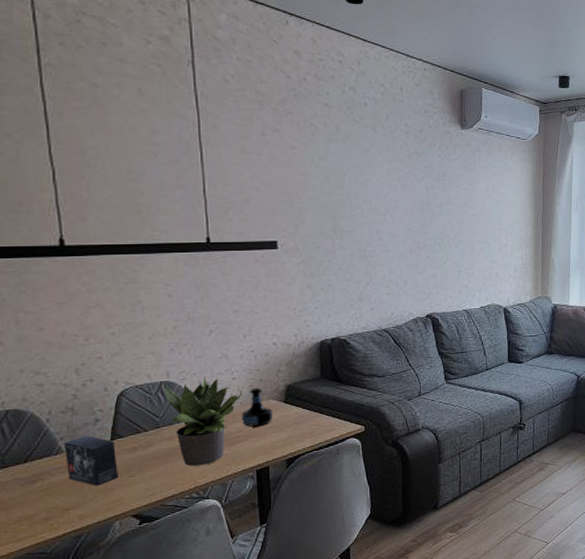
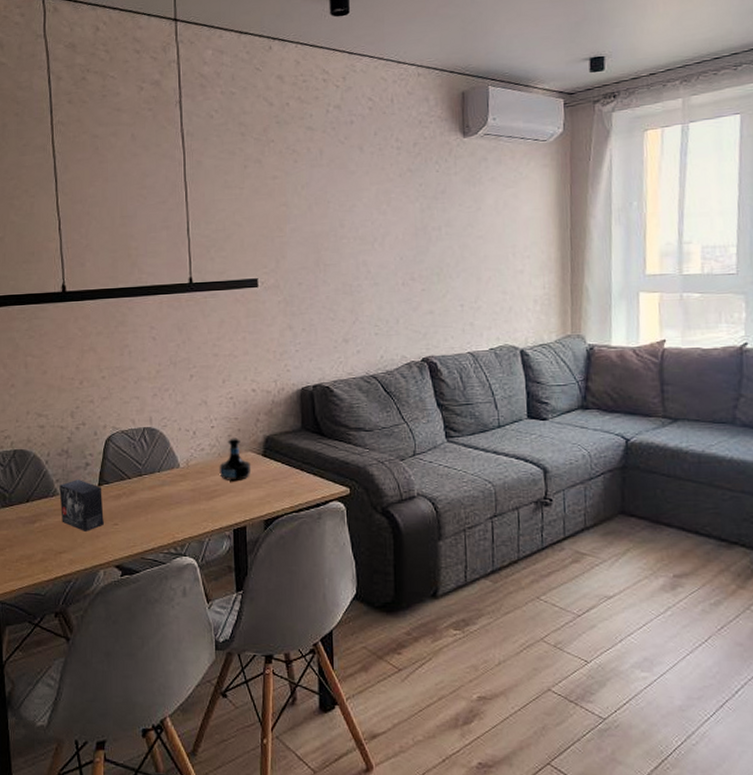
potted plant: present [164,375,243,466] -> none [147,423,221,519]

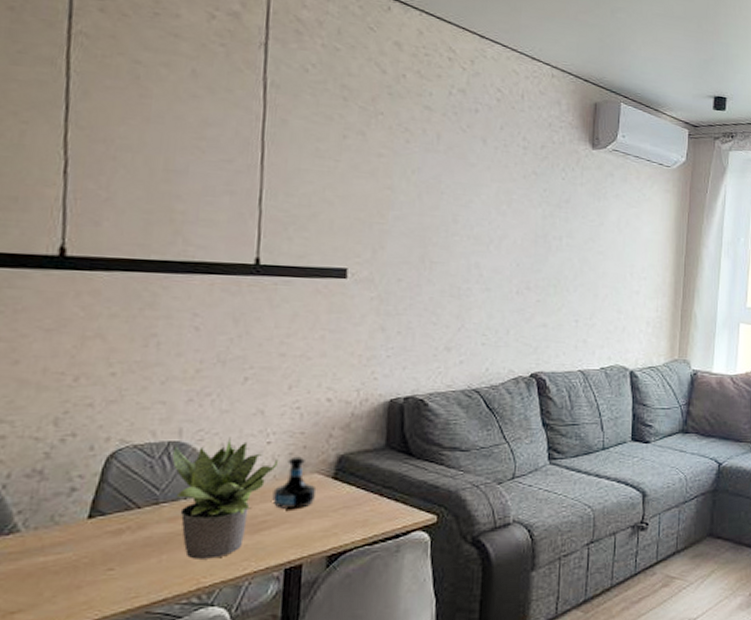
small box: present [59,479,104,531] -> none [20,510,94,581]
potted plant: none [147,423,221,519] -> present [172,436,279,559]

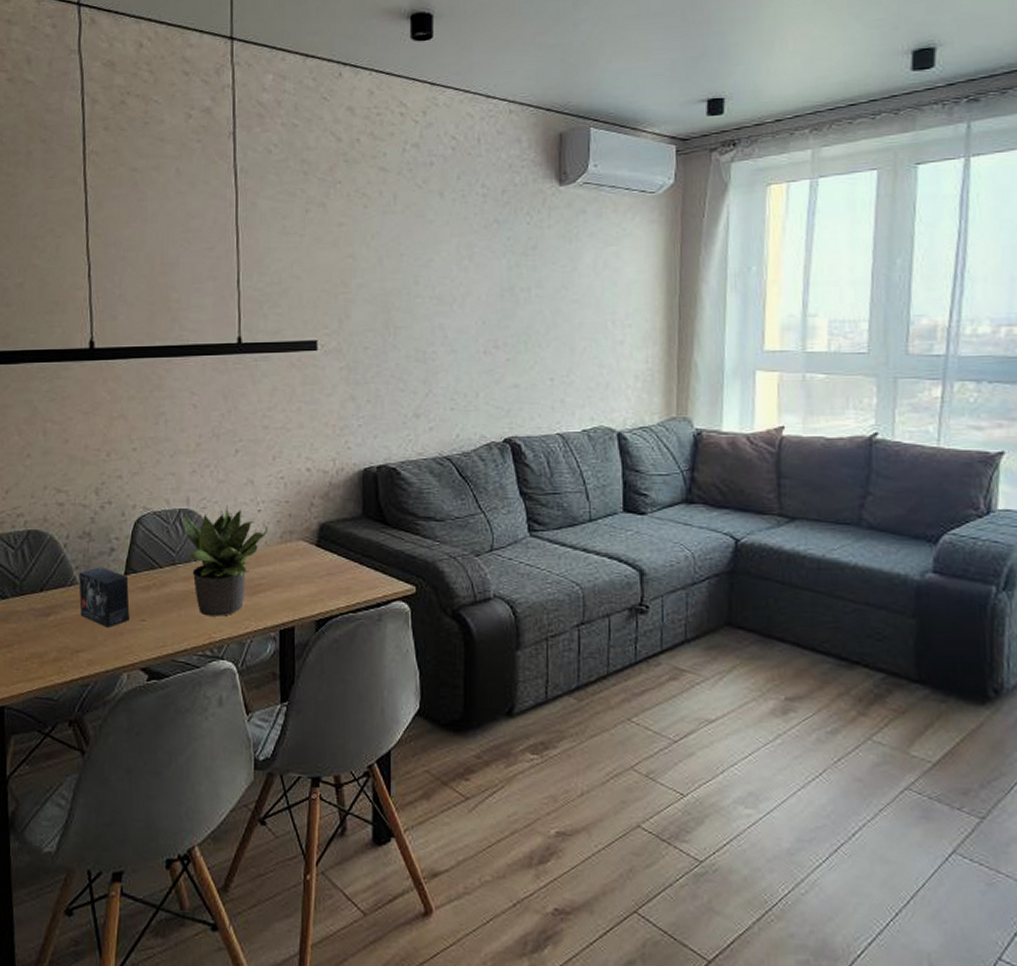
small box: none [20,510,94,581] -> present [79,567,130,628]
tequila bottle: present [272,456,317,510] -> none [265,524,303,575]

